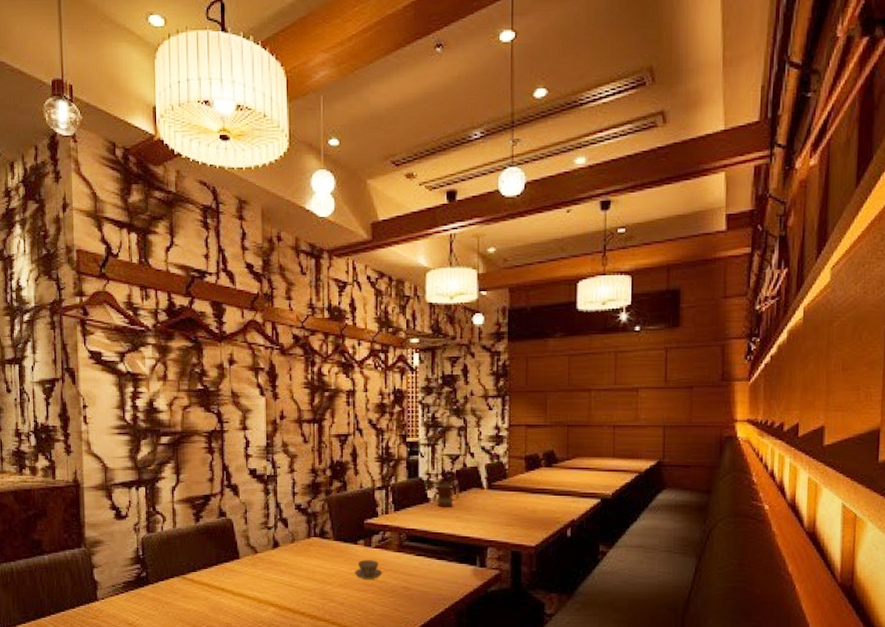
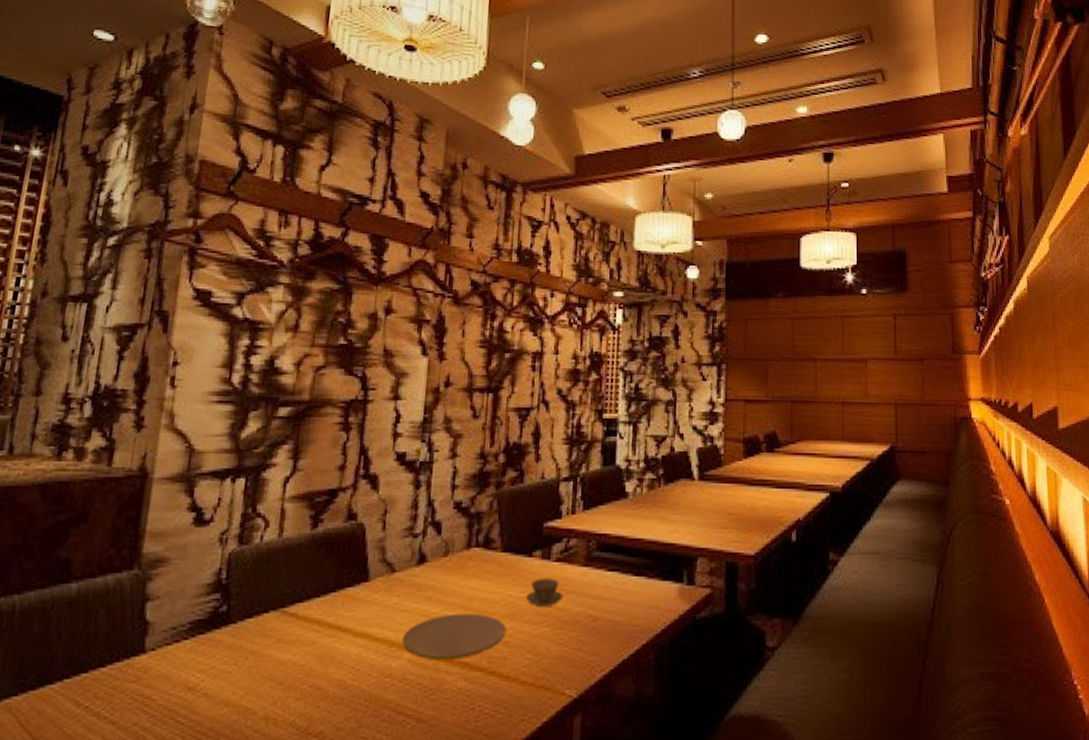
plate: none [267,582,341,614] -> present [402,613,506,661]
beer mug: present [437,480,459,508] -> none [637,469,665,506]

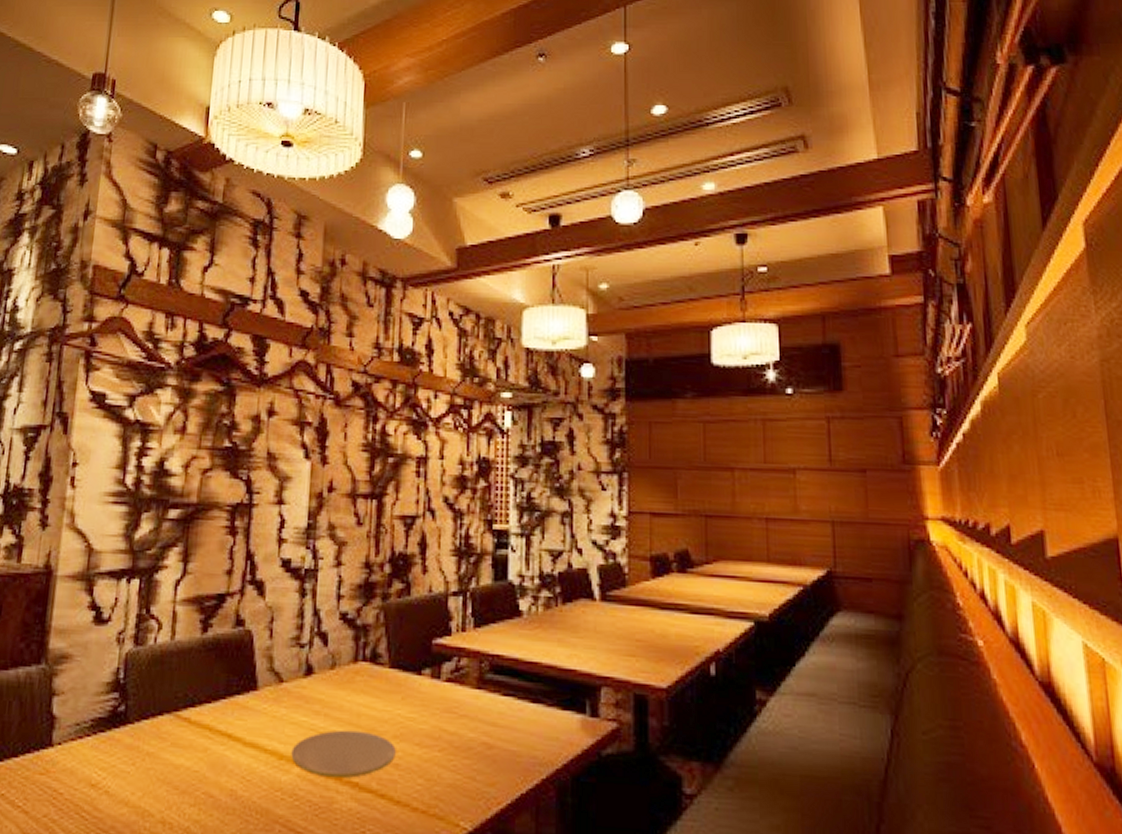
teacup: present [525,578,564,606] -> none [415,699,455,729]

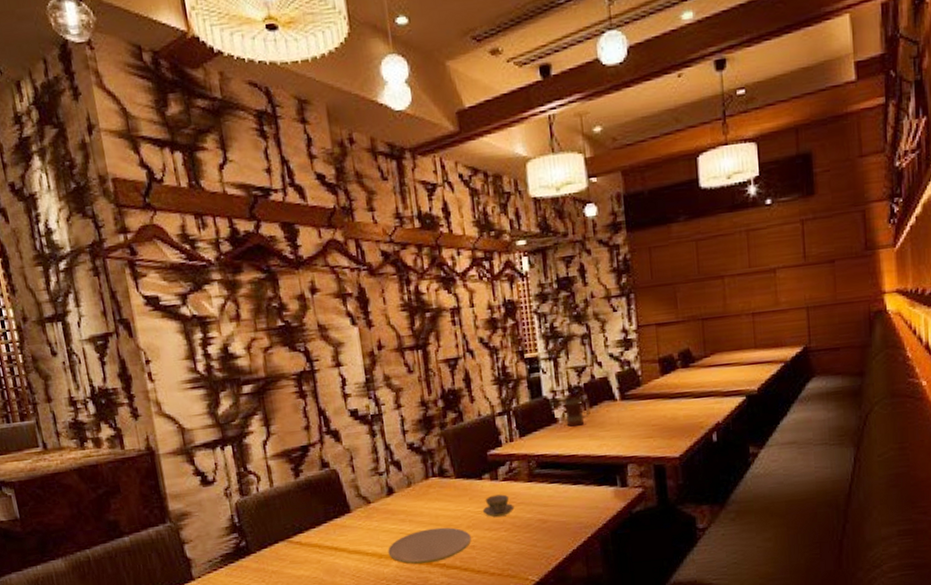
teacup: none [415,699,455,729] -> present [482,494,515,517]
beer mug: none [532,586,563,627] -> present [565,396,590,428]

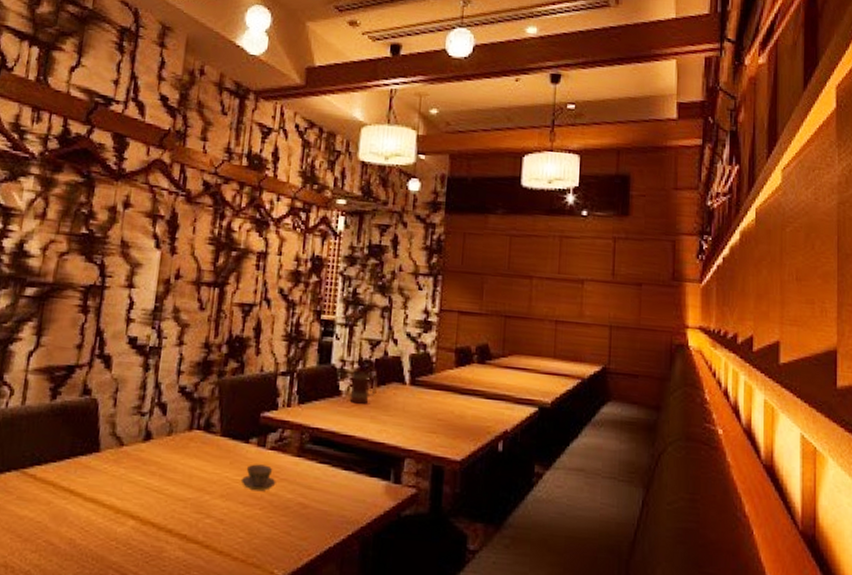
plate: present [388,527,471,565] -> none [127,489,222,531]

